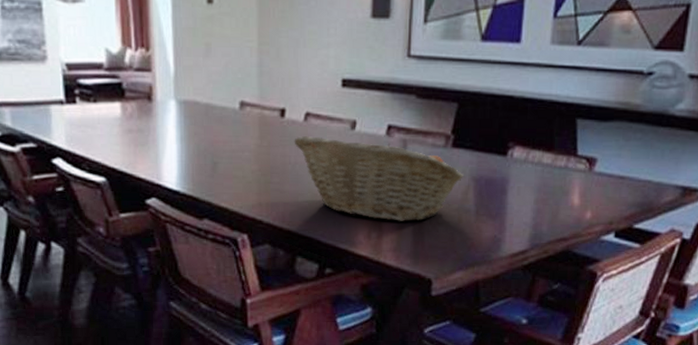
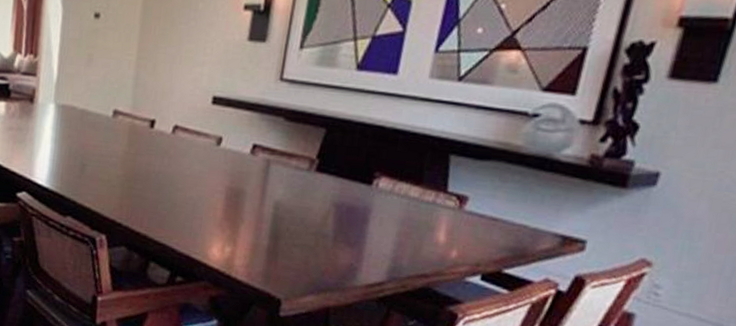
fruit basket: present [294,136,464,221] -> none [160,147,325,240]

